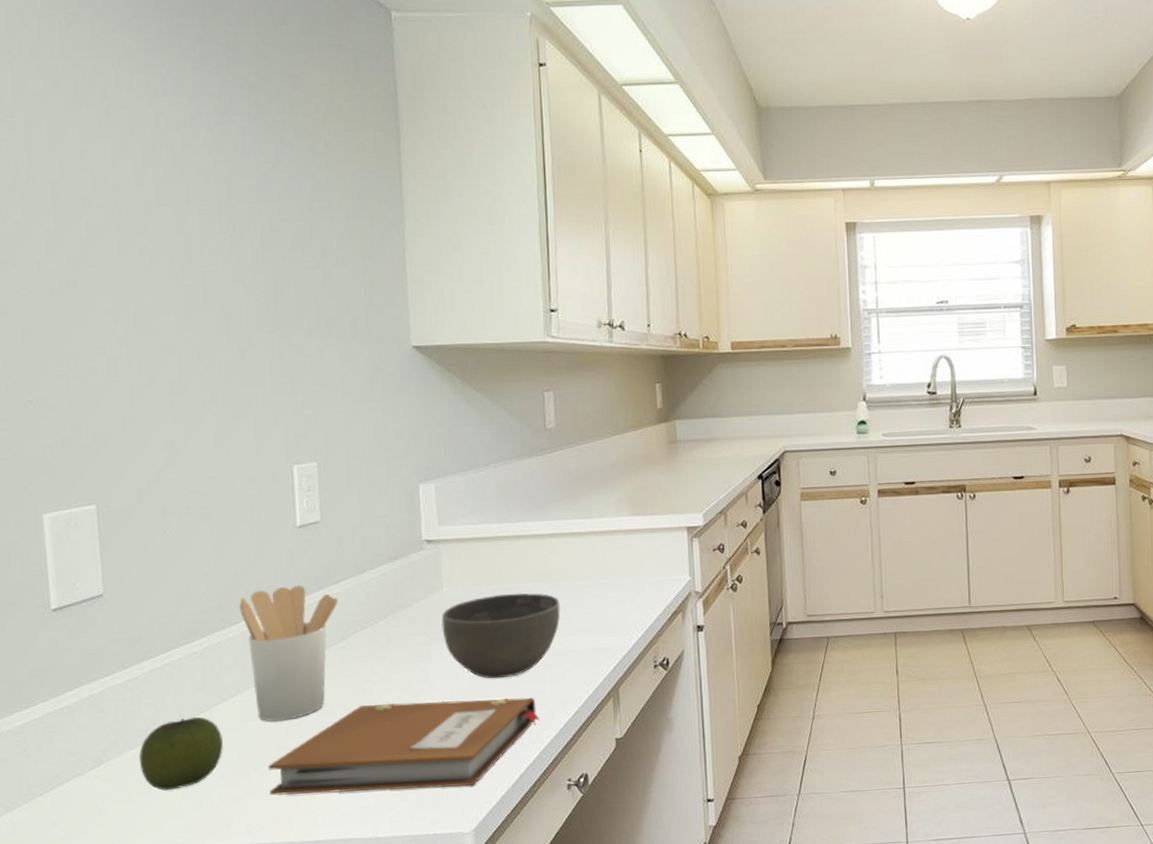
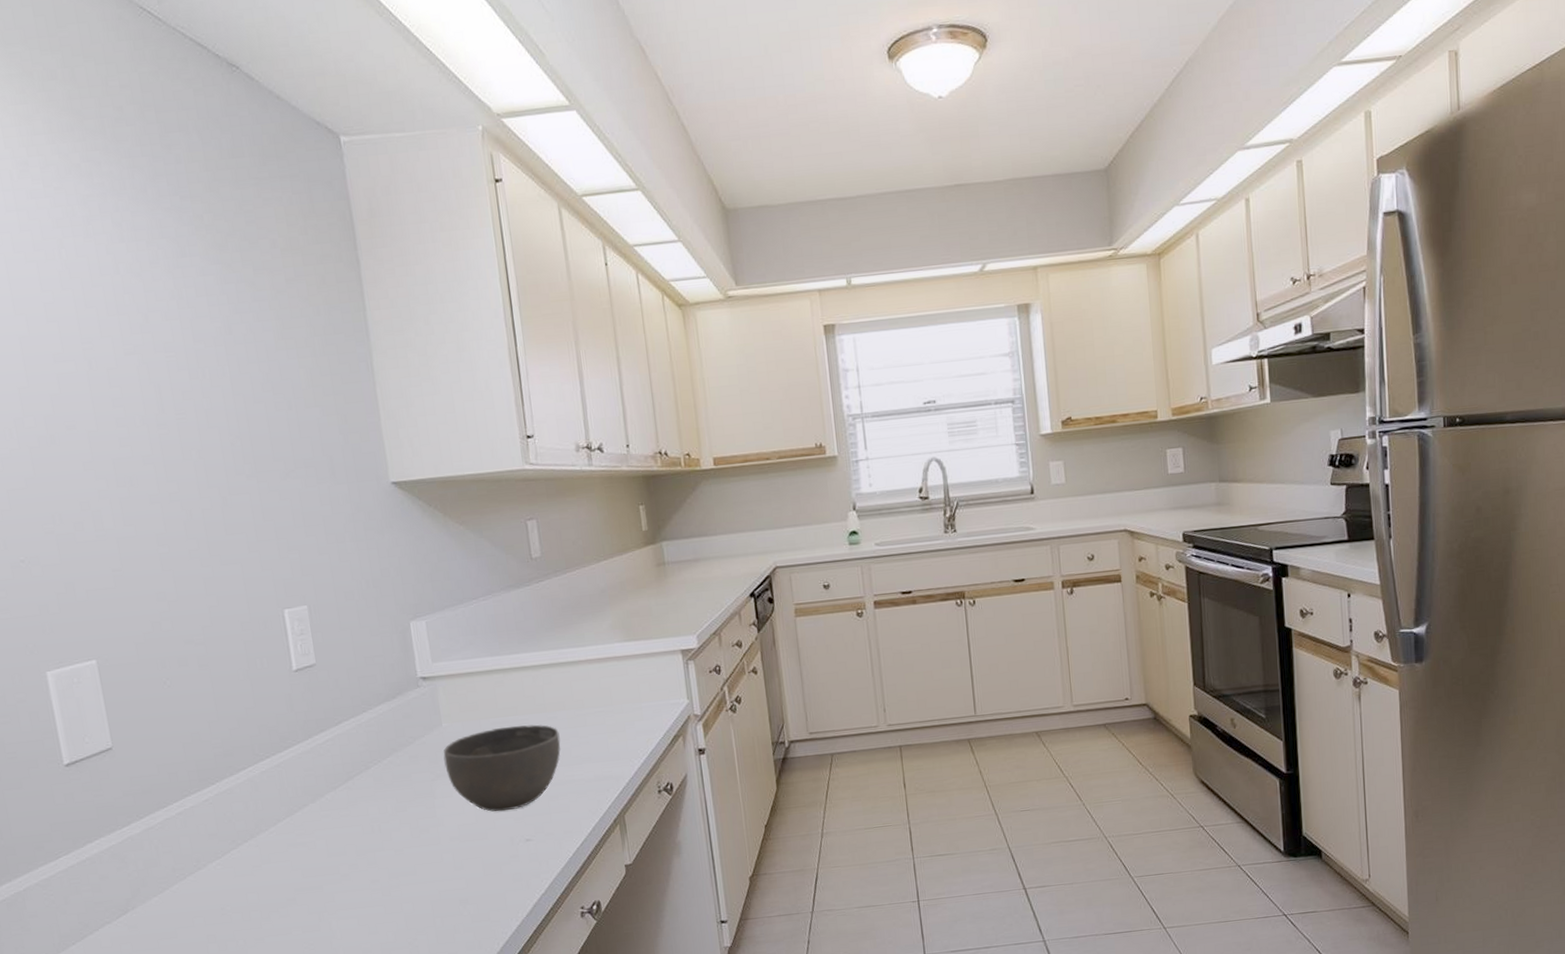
apple: present [138,716,223,790] -> none [161,862,242,935]
utensil holder: present [239,585,339,722] -> none [244,729,341,864]
notebook: present [268,697,540,796] -> none [287,828,549,936]

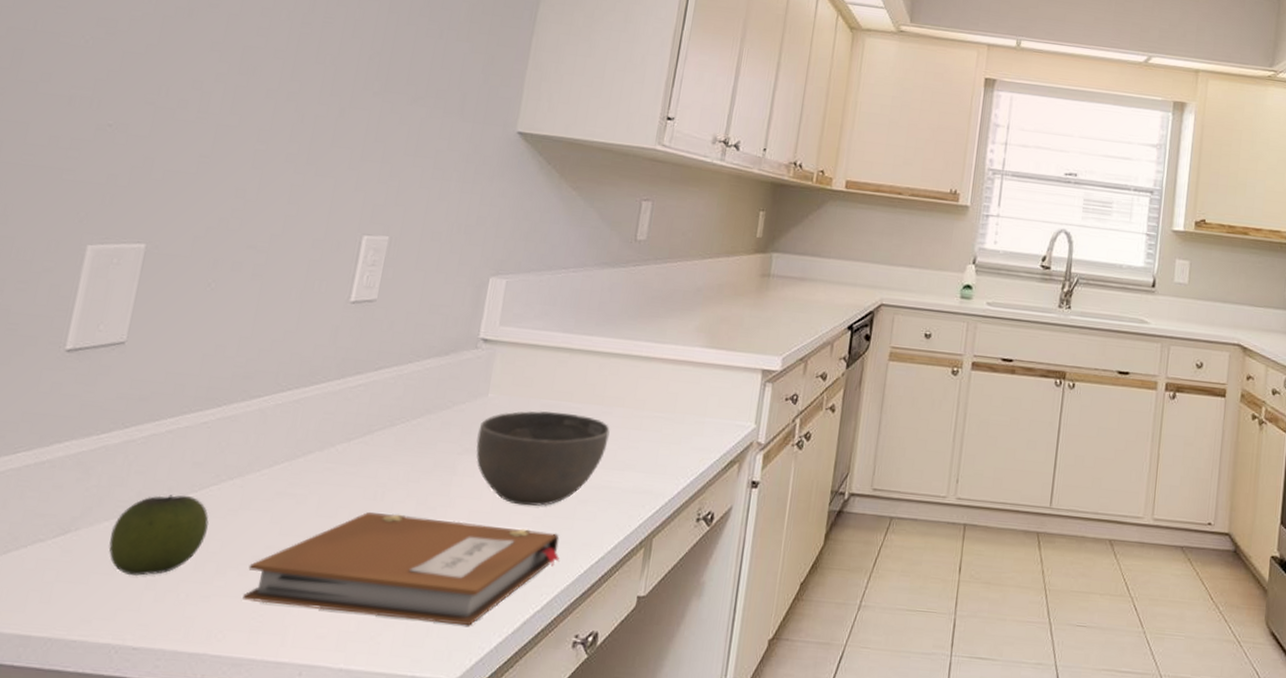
apple: none [161,862,242,935] -> present [109,495,210,576]
notebook: none [287,828,549,936] -> present [242,512,560,626]

